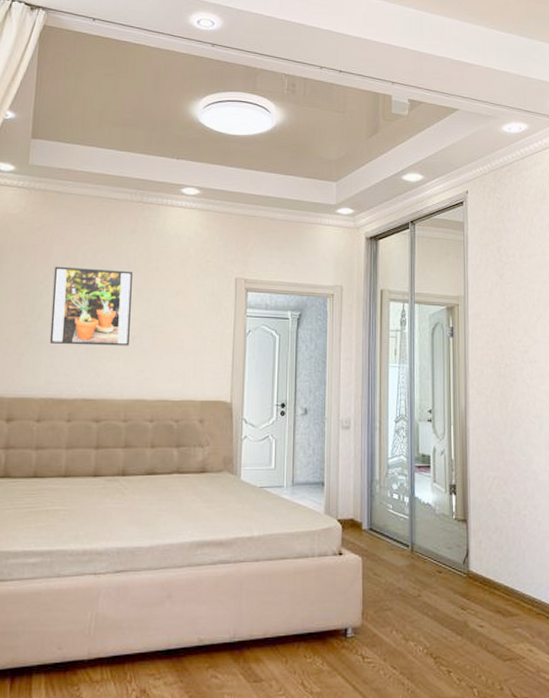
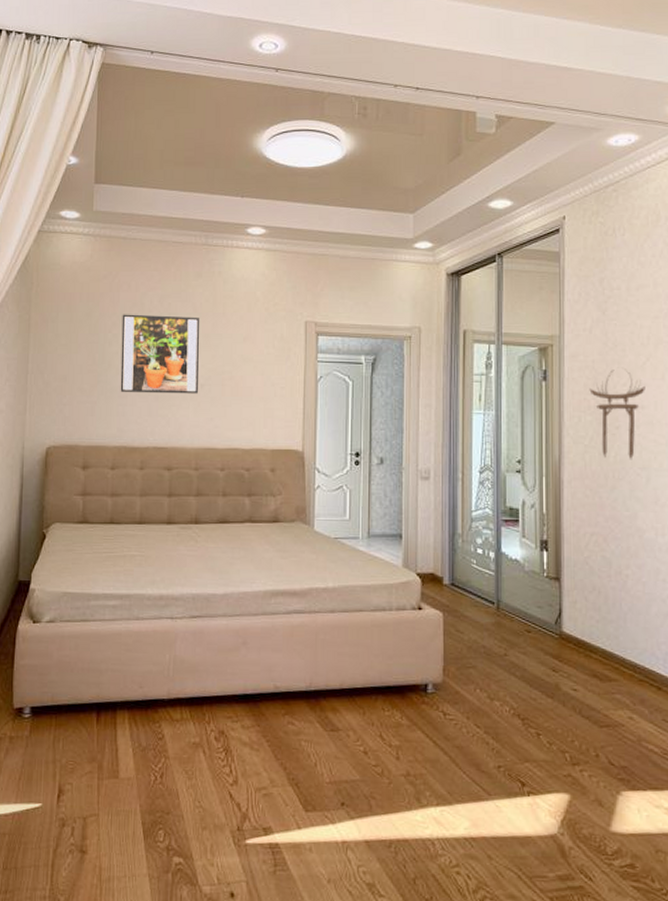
torii gate: none [490,325,537,409] -> present [589,367,645,460]

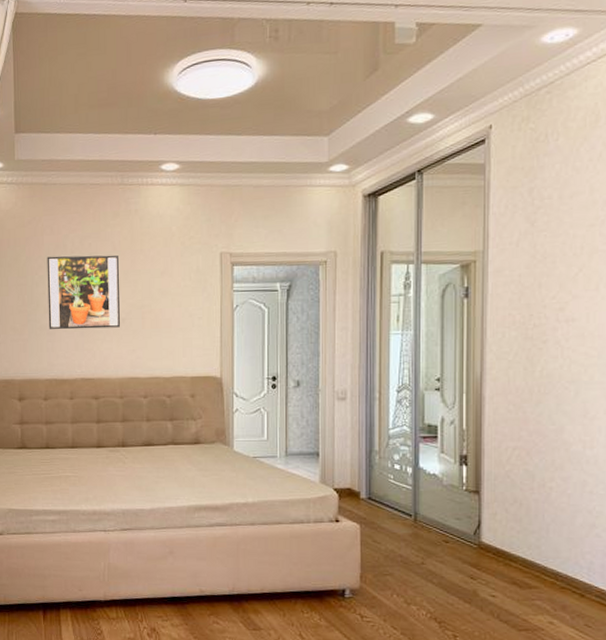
torii gate: present [589,367,645,460] -> none [515,279,577,374]

